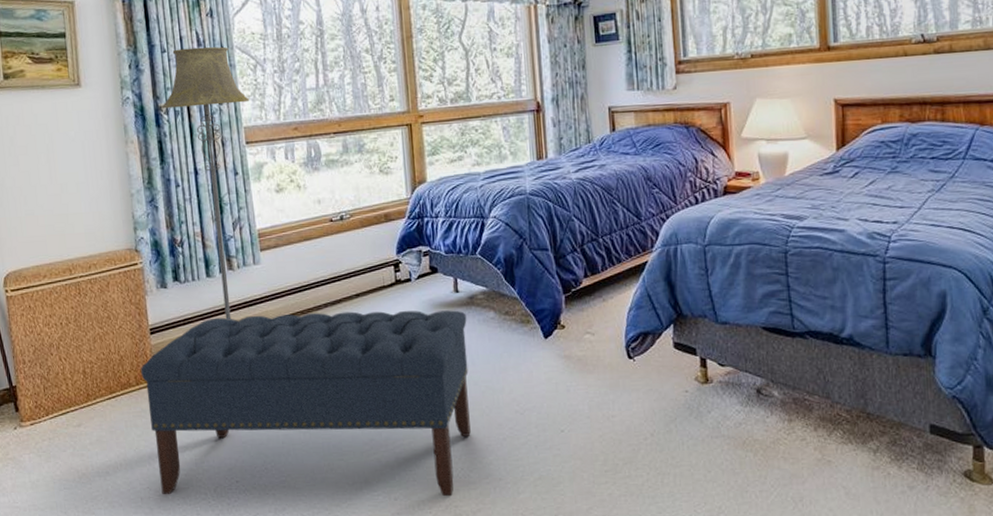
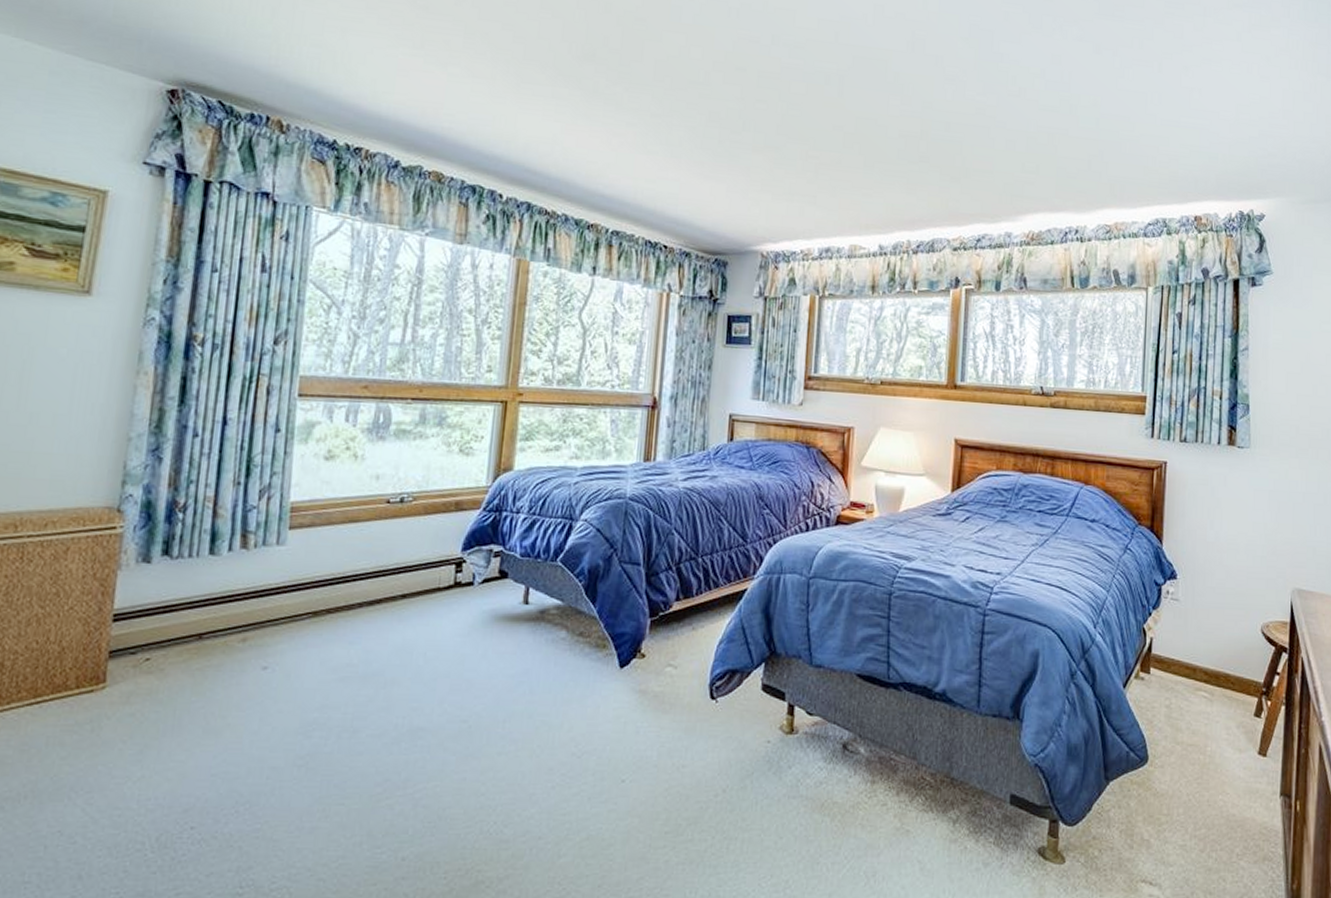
bench: present [141,310,471,497] -> none [78,607,533,858]
floor lamp: present [161,46,249,319] -> none [196,270,313,611]

